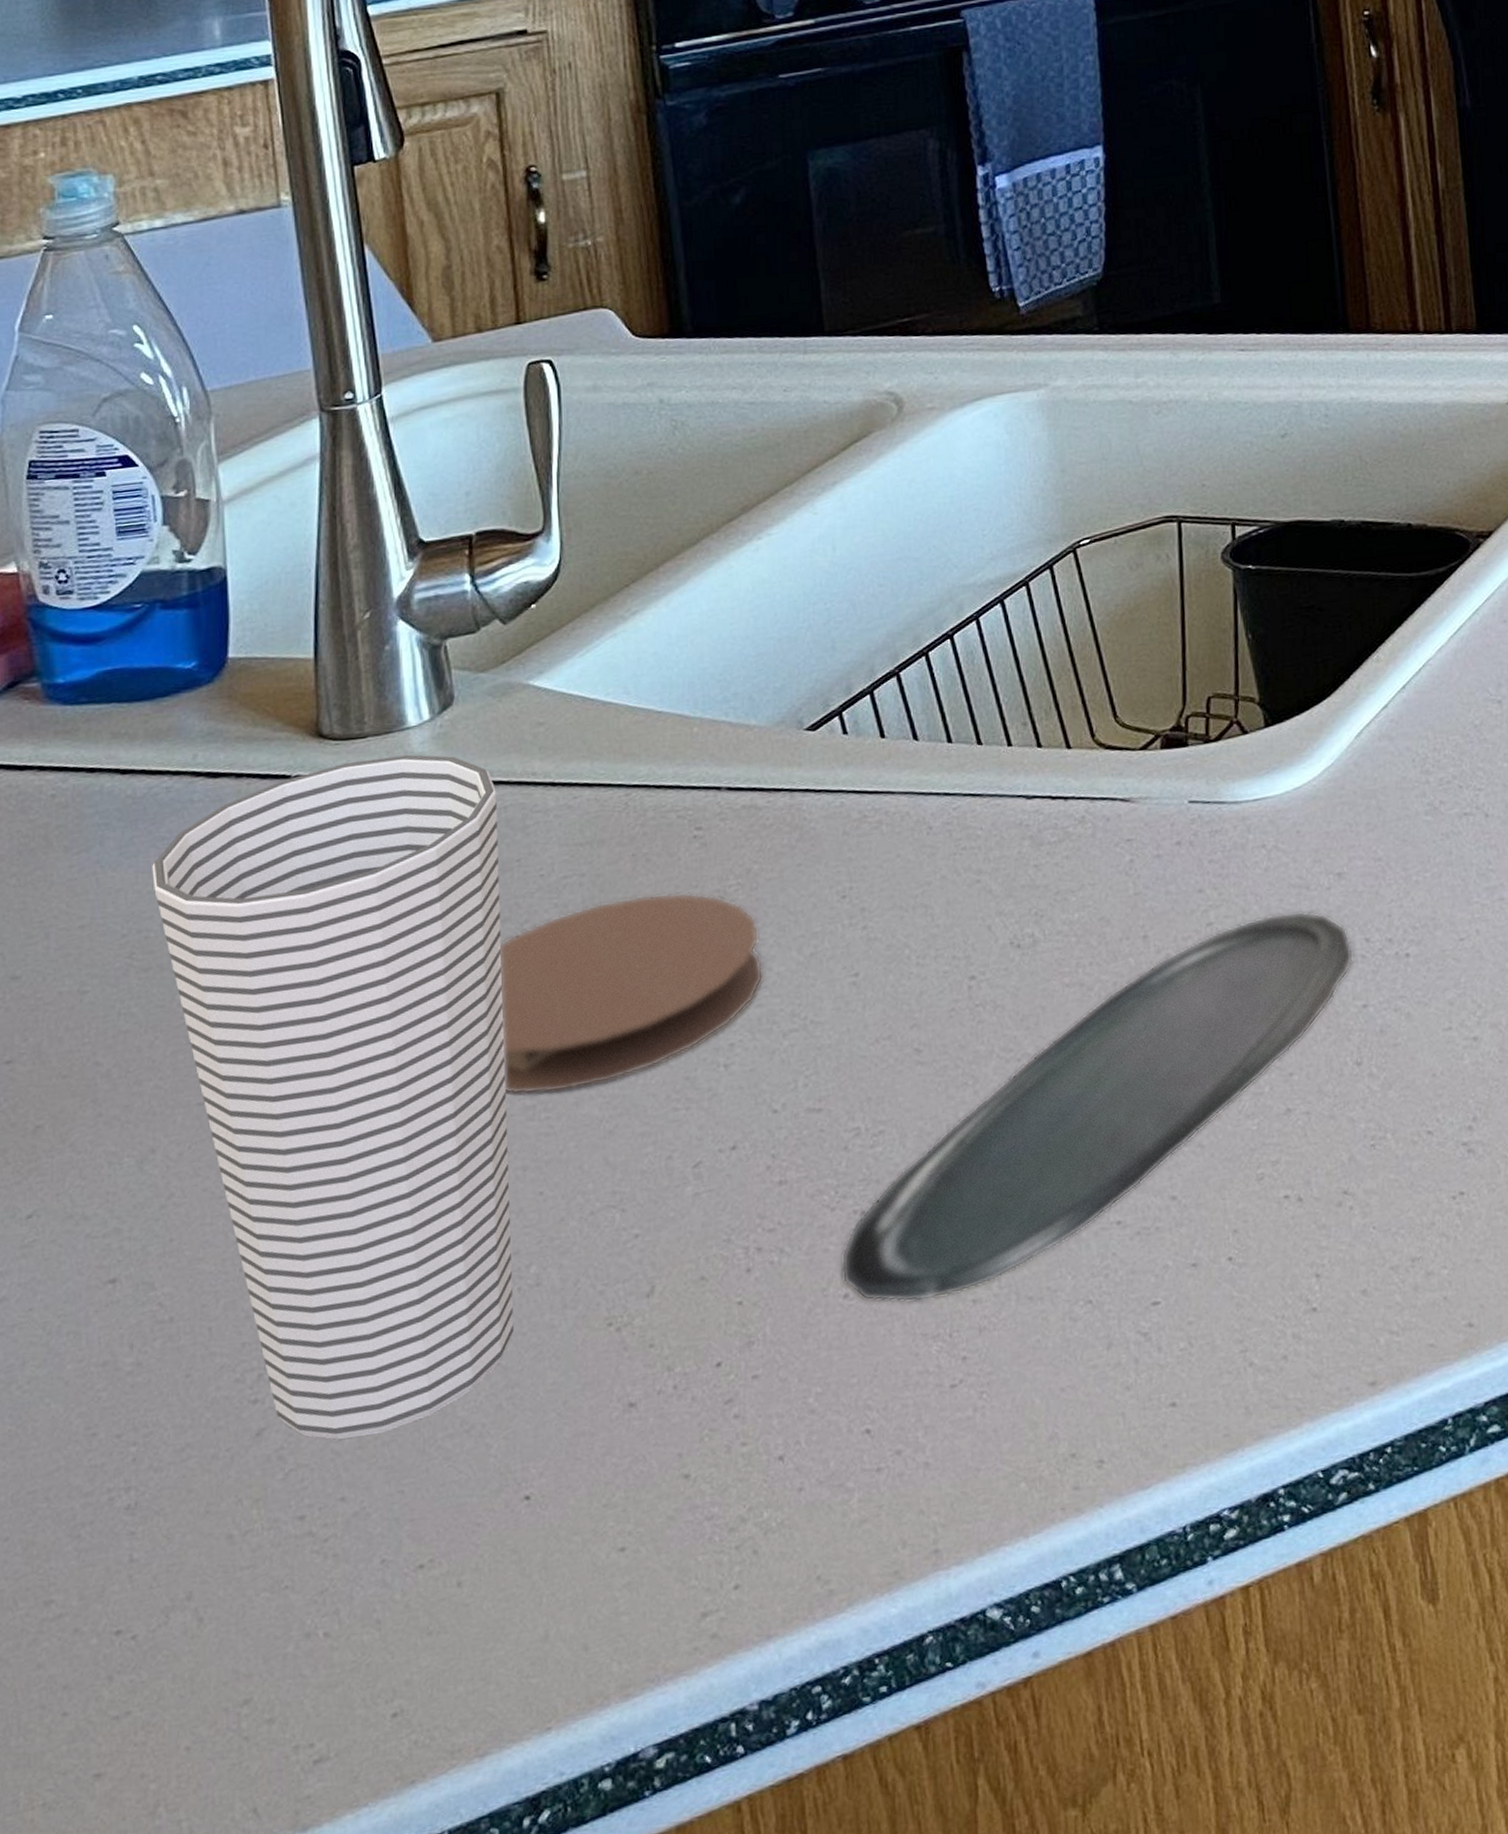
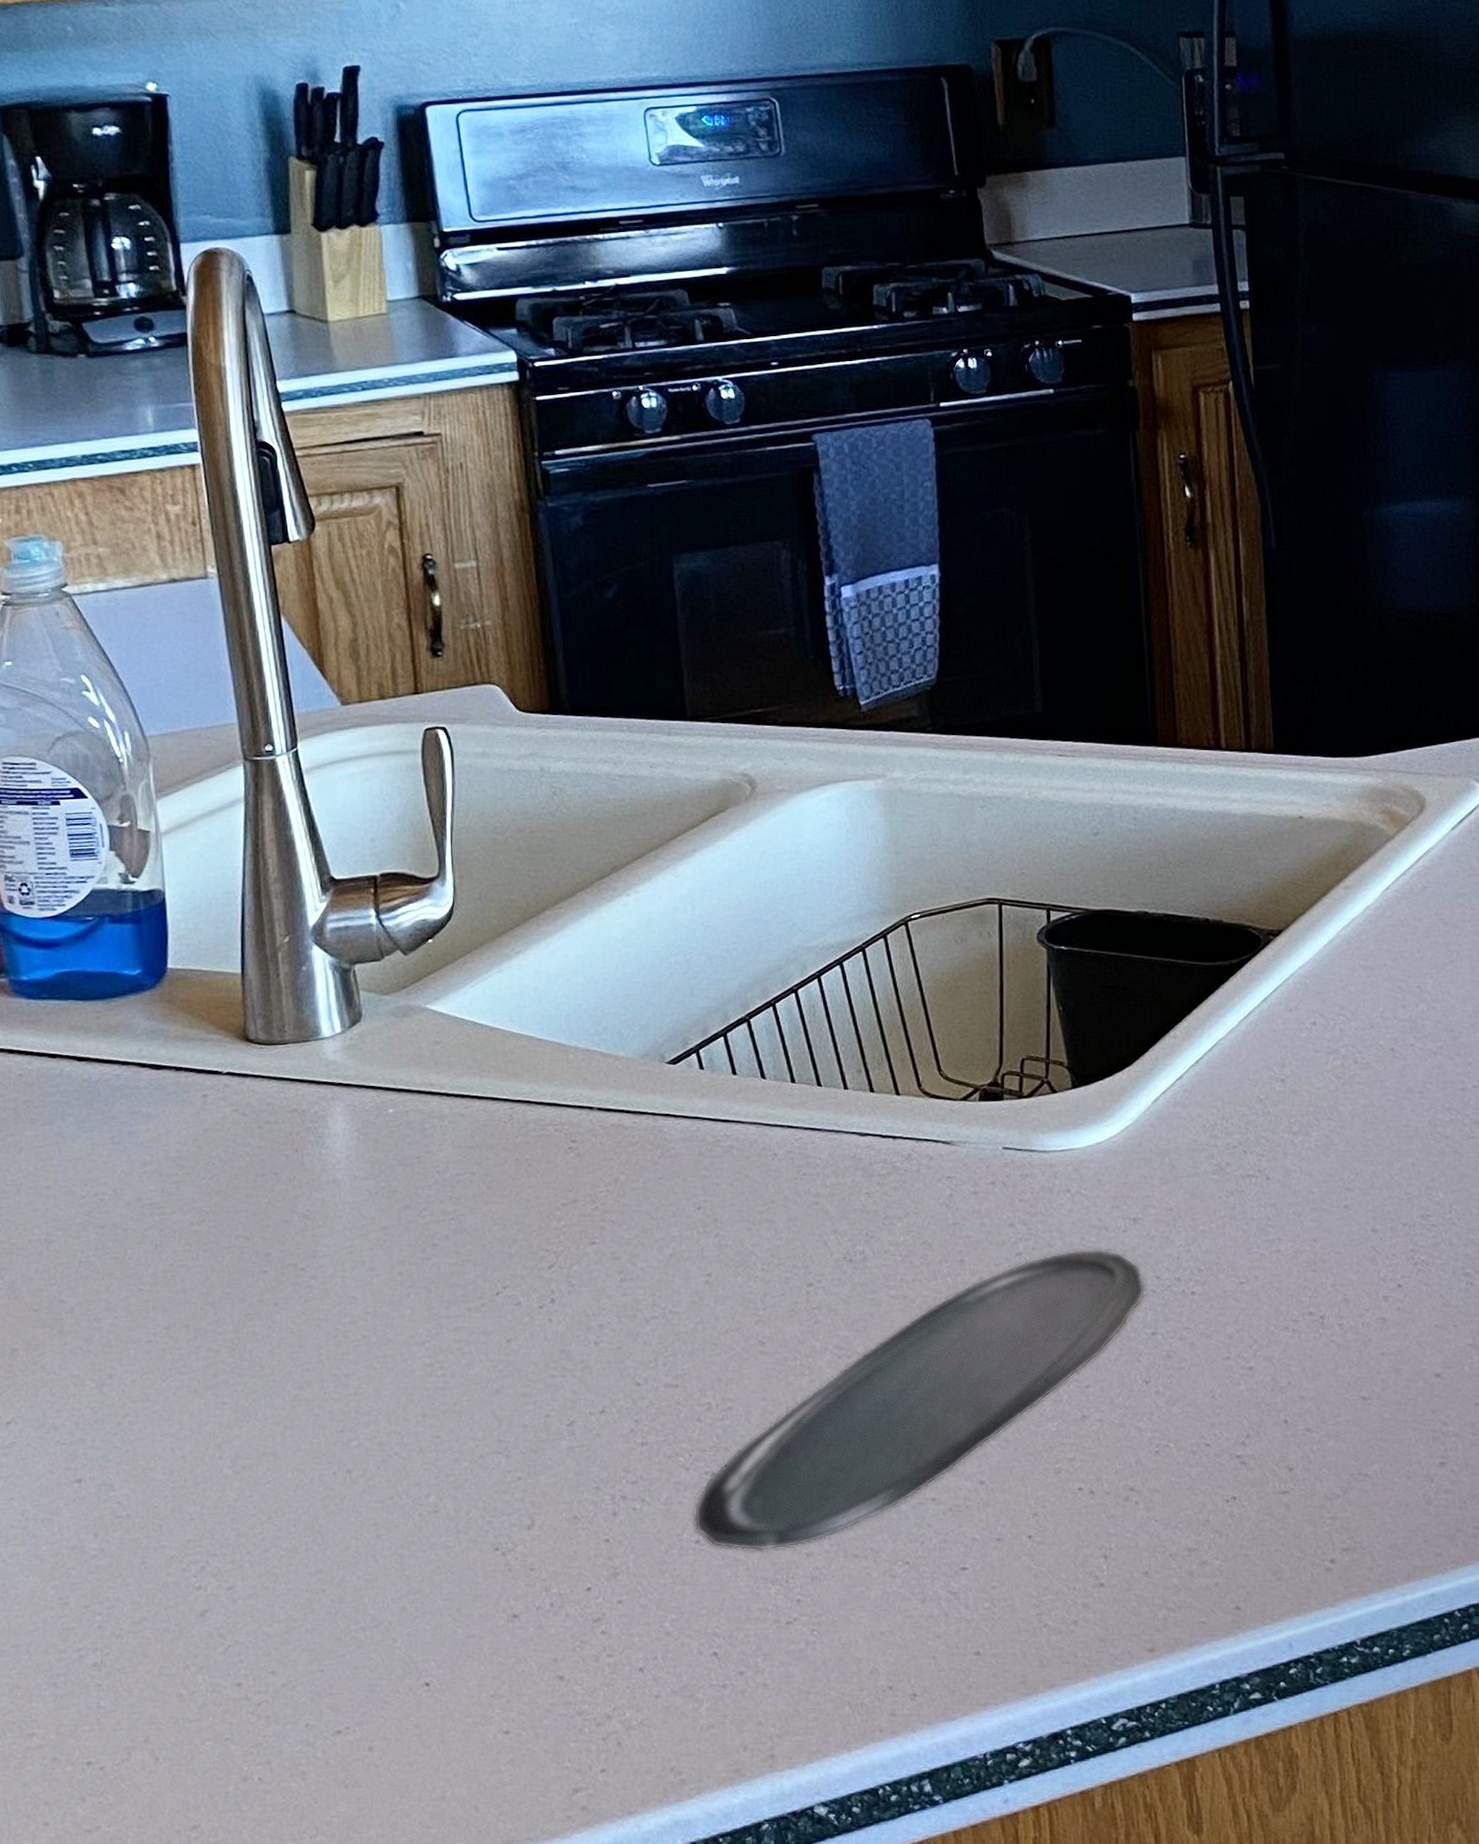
cup: present [152,754,514,1440] -> none [105,1061,415,1624]
coaster: present [500,892,764,1095] -> none [403,1194,629,1355]

